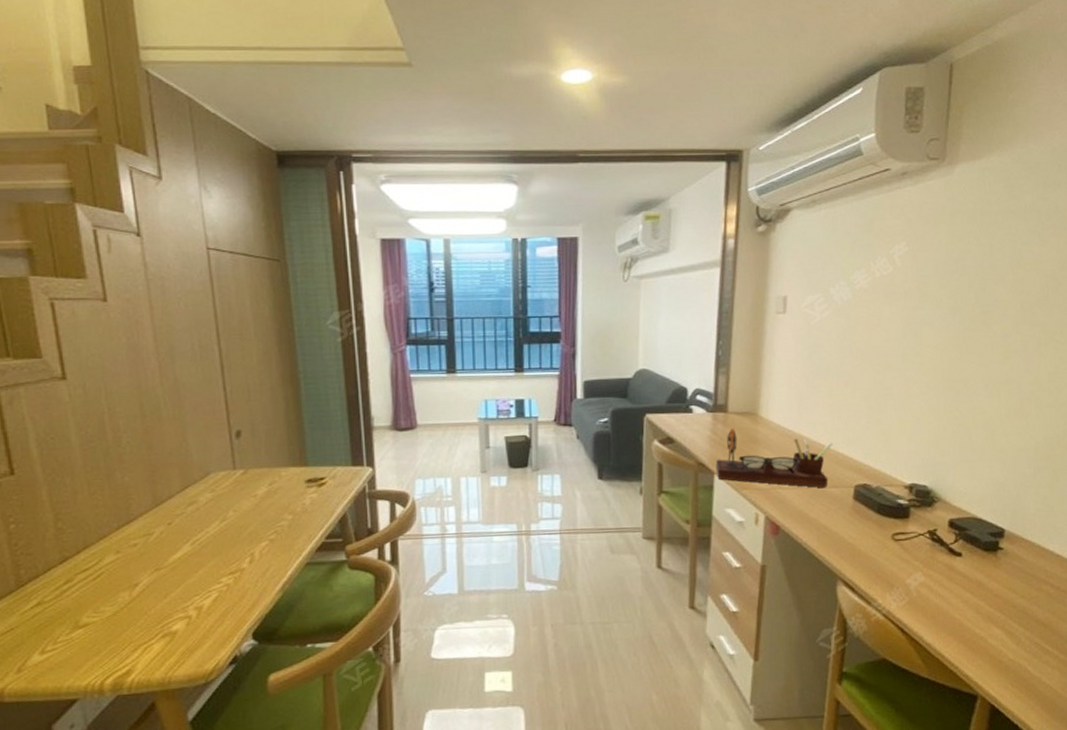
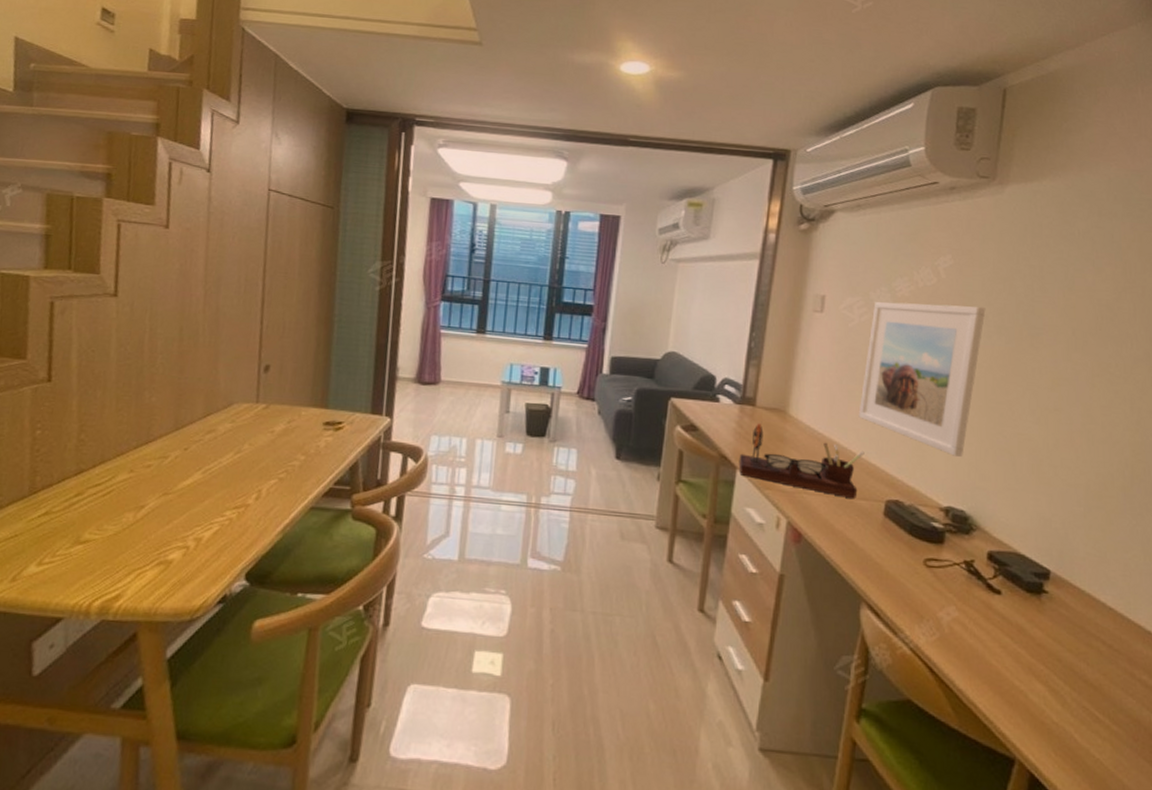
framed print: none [825,290,940,437] -> present [858,301,986,457]

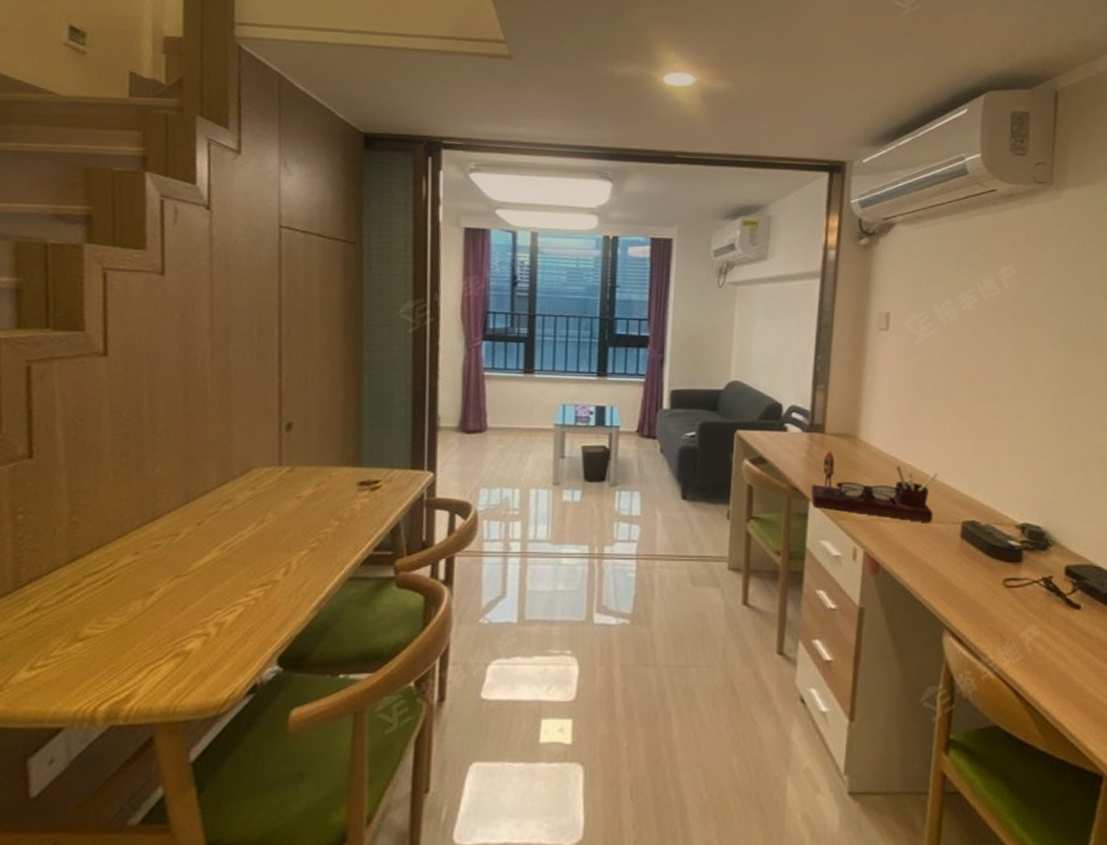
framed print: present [858,301,986,457] -> none [930,315,1050,471]

